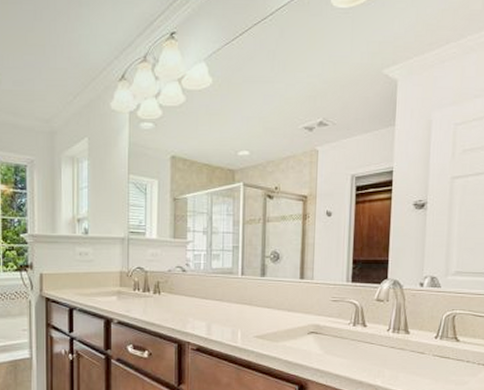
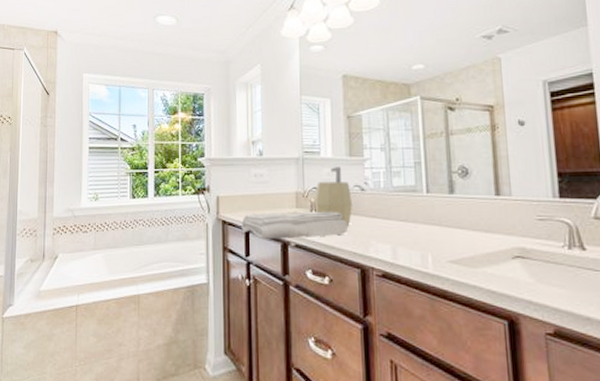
towel: none [65,290,169,317] -> present [241,211,349,240]
soap dispenser: none [138,248,173,304] -> present [314,167,352,226]

